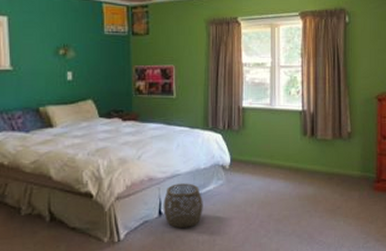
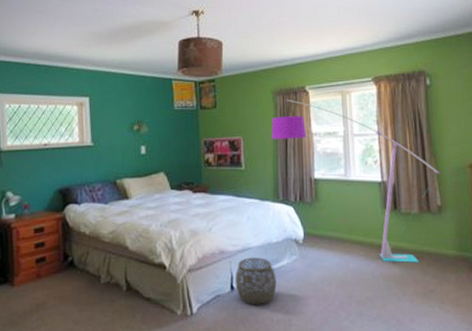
floor lamp: none [203,29,352,184] -> present [271,99,440,263]

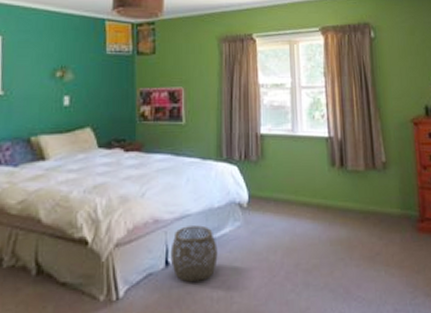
floor lamp: present [271,99,440,263] -> none [216,46,384,225]

